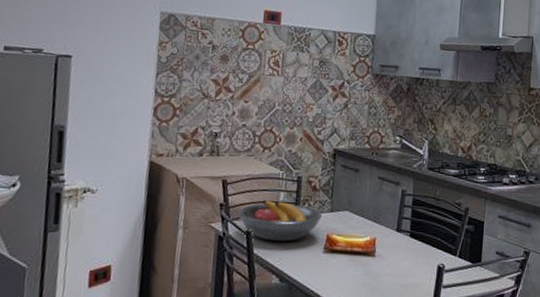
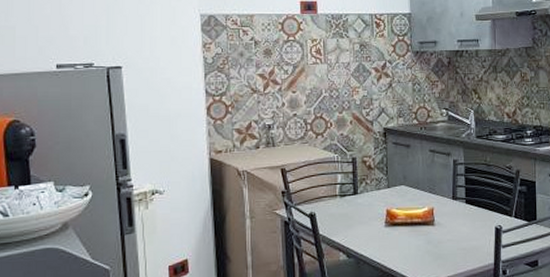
fruit bowl: present [238,199,323,242] -> none [300,182,380,221]

